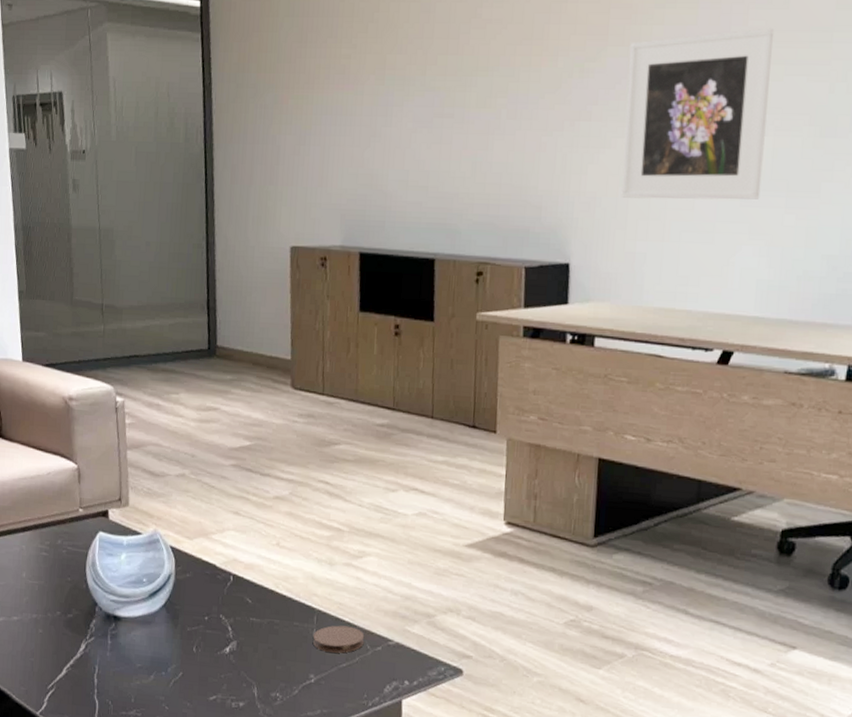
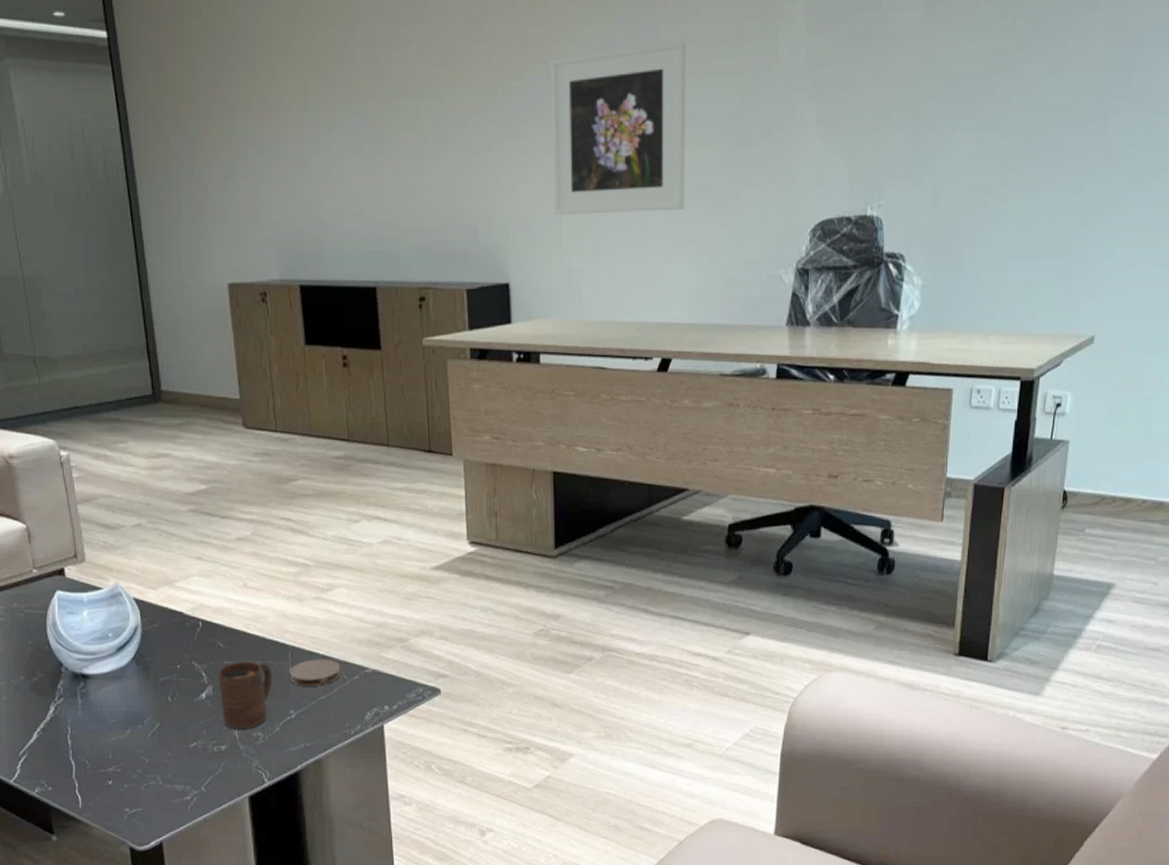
cup: none [243,620,297,688] -> present [218,661,273,729]

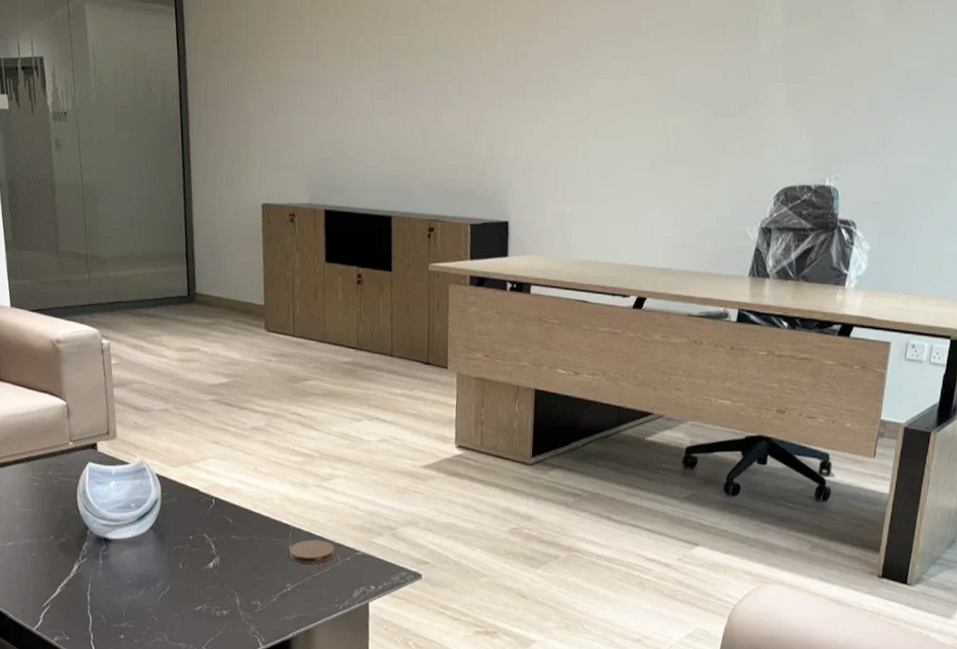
cup: present [218,661,273,729] -> none [225,537,274,598]
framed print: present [551,40,686,215] -> none [552,22,678,169]

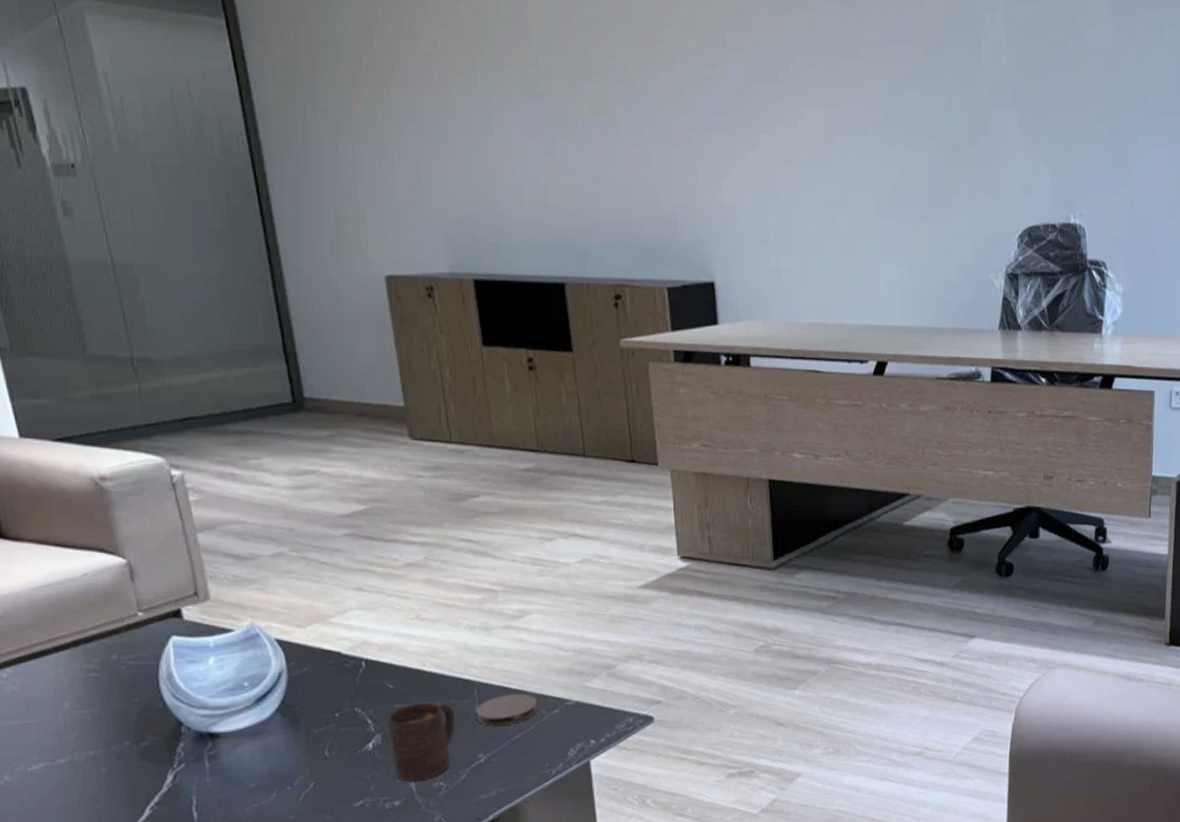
cup: none [225,537,274,598] -> present [387,701,456,781]

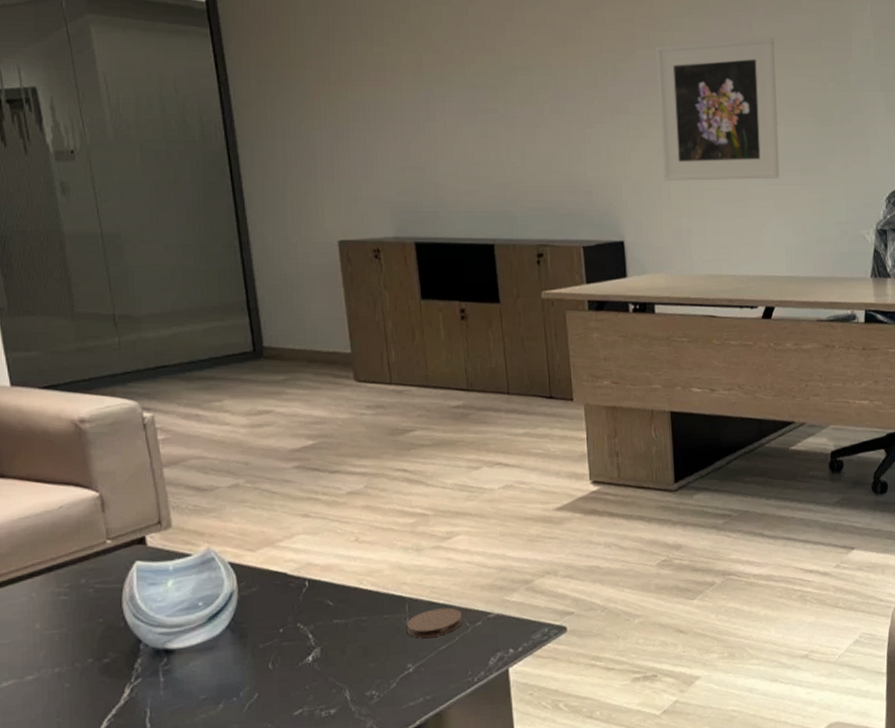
cup: present [387,701,456,781] -> none [327,616,388,690]
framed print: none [751,40,895,213] -> present [656,37,780,181]

